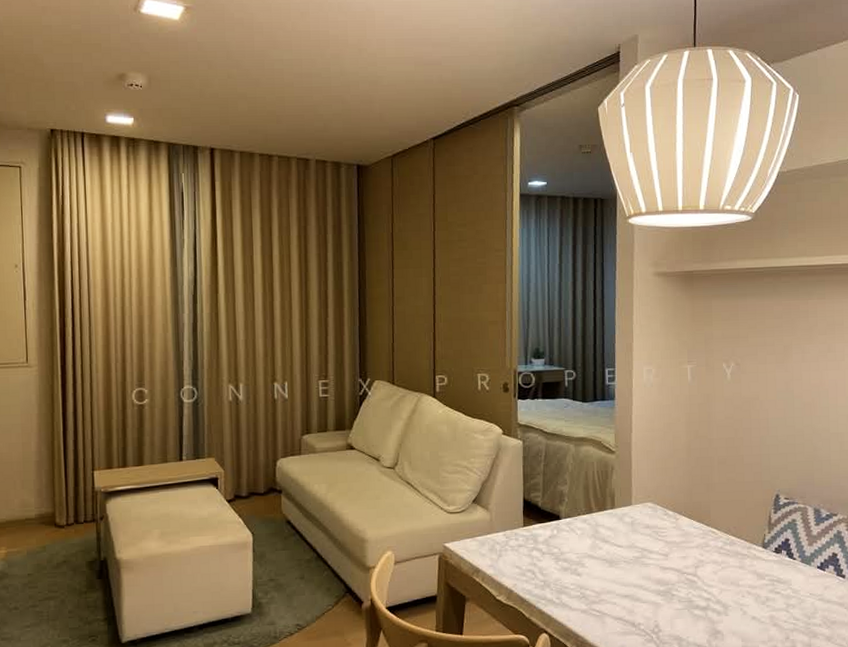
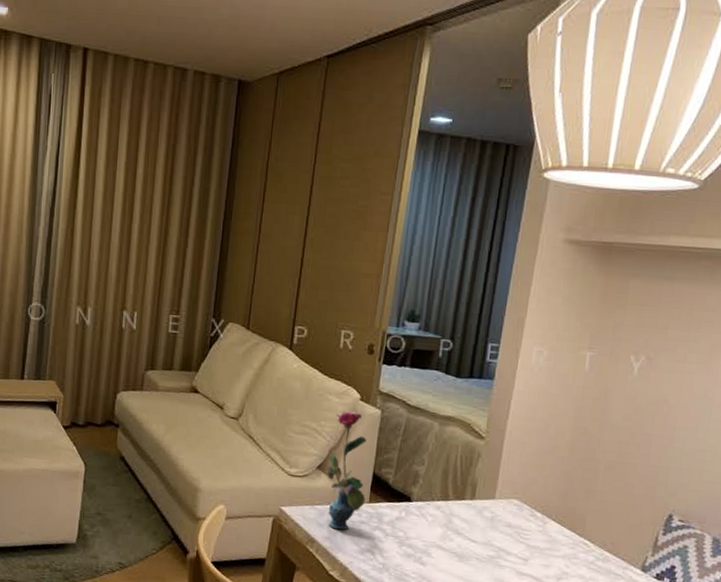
vase: none [482,445,520,556] -> present [327,411,367,530]

